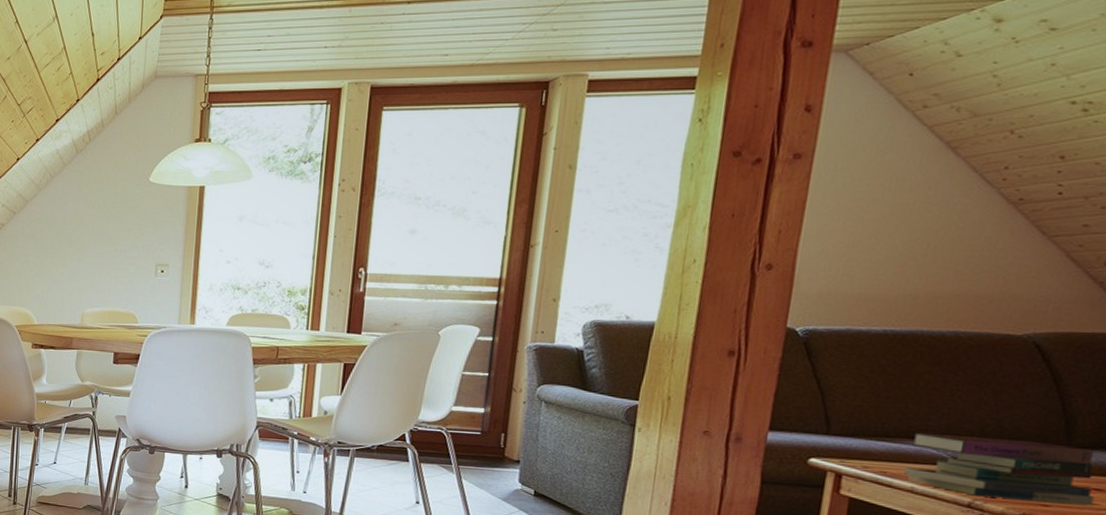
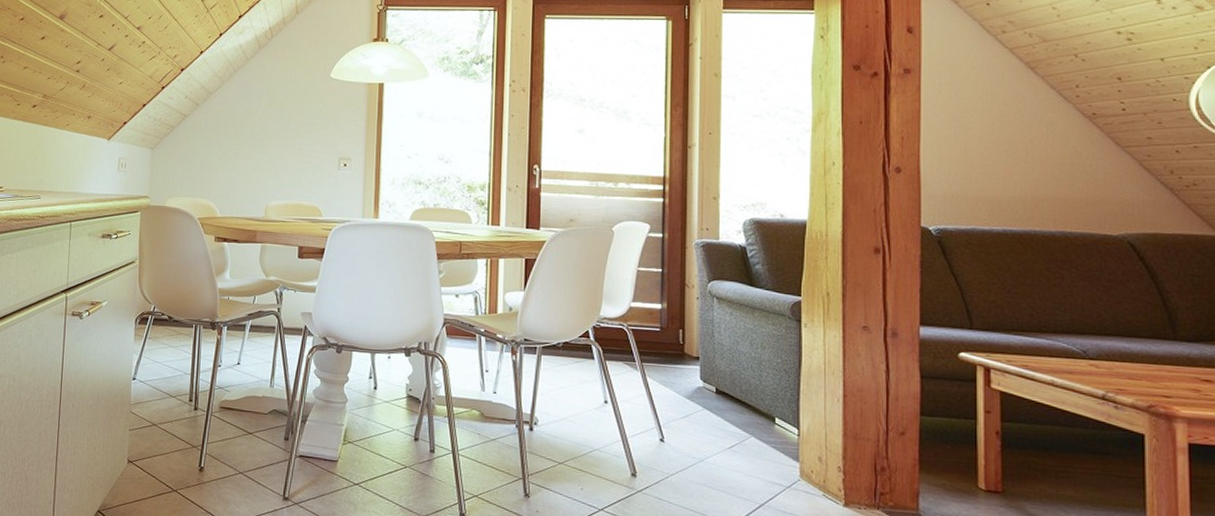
books: present [903,432,1094,506] -> none [1042,326,1206,397]

